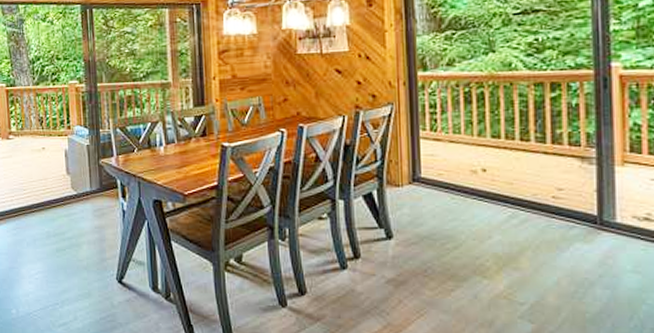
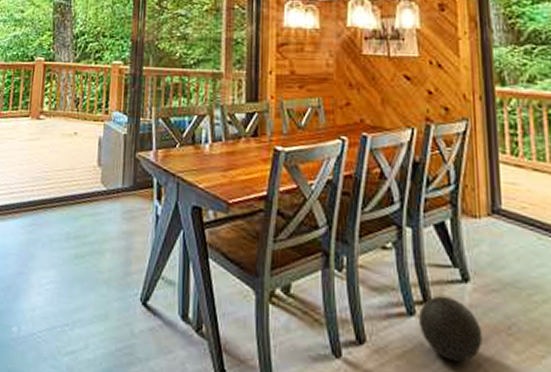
ball: none [351,252,403,300] -> present [419,295,483,362]

